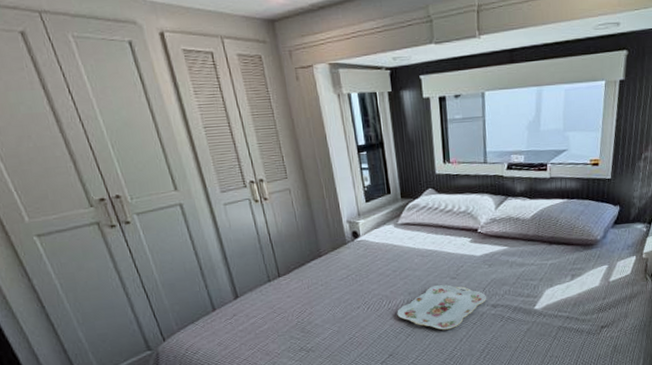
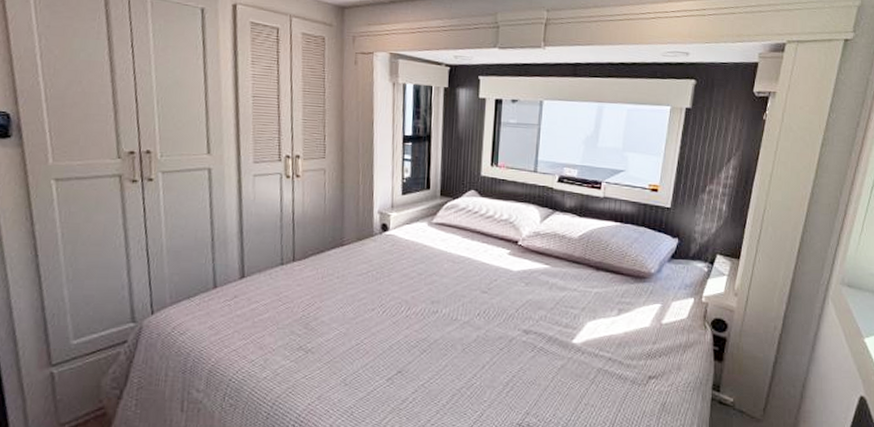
serving tray: present [397,284,487,330] -> none [414,298,519,352]

